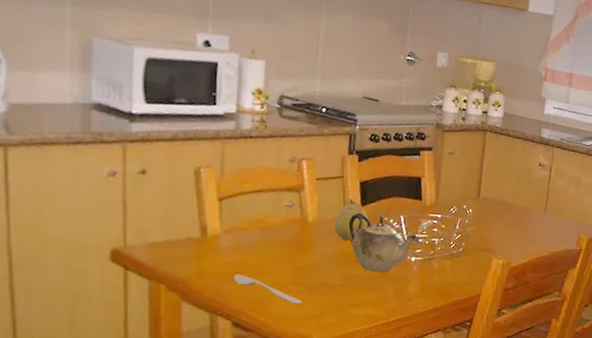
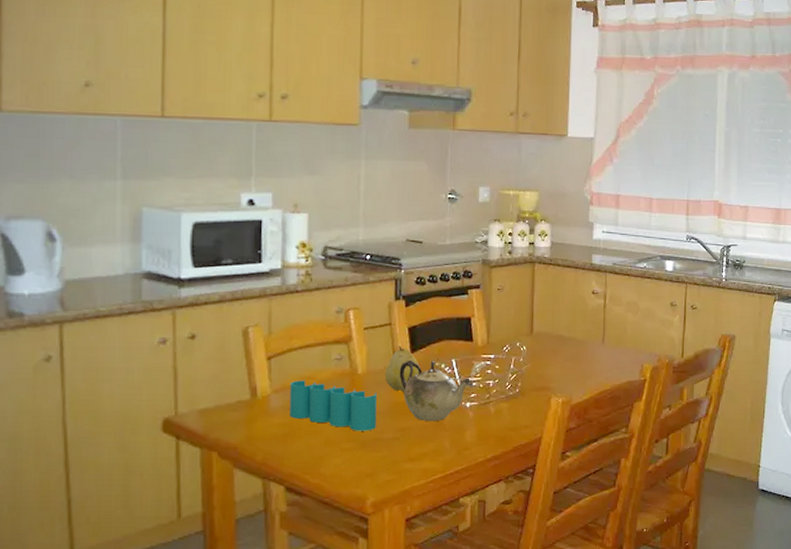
spoon: present [233,274,302,305] -> none [285,435,356,463]
pen holder: none [239,222,326,276] -> present [289,380,377,431]

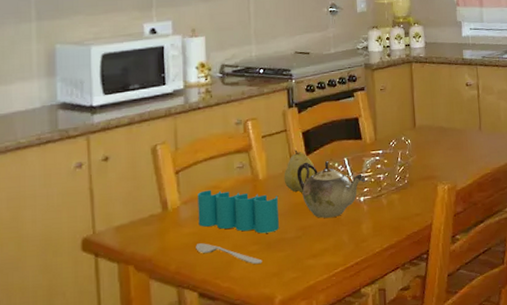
spoon: none [285,435,356,463] -> present [196,243,262,265]

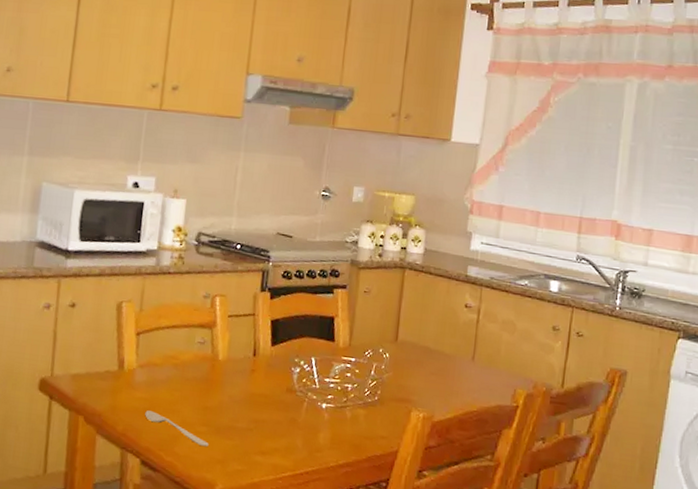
pen holder: present [197,190,279,234] -> none [151,358,235,418]
fruit: present [284,150,315,193] -> none [244,337,279,385]
teapot: present [296,161,366,219] -> none [258,352,332,418]

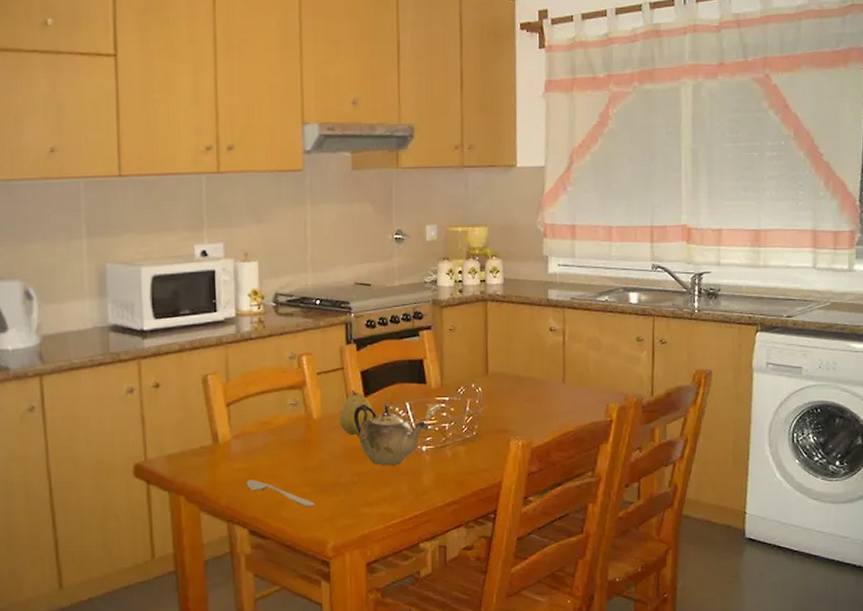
fruit: none [244,337,279,385] -> present [339,390,374,437]
teapot: none [258,352,332,418] -> present [353,404,429,466]

